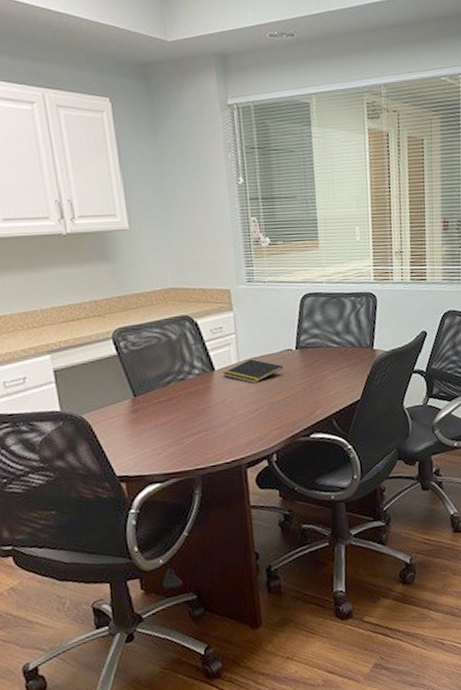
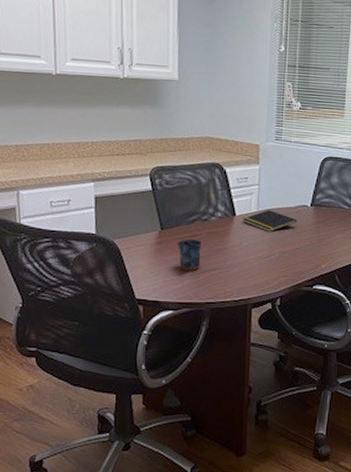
mug: none [153,401,184,438] -> present [176,238,203,271]

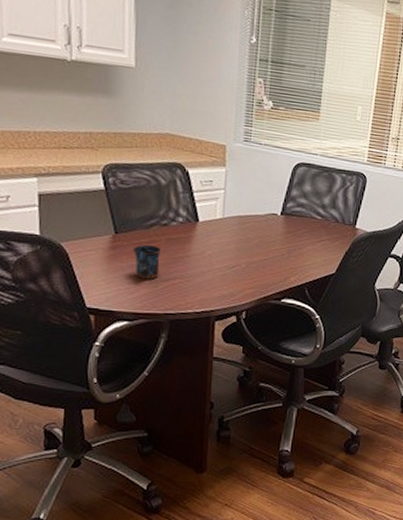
notepad: present [242,210,298,233] -> none [205,217,266,241]

